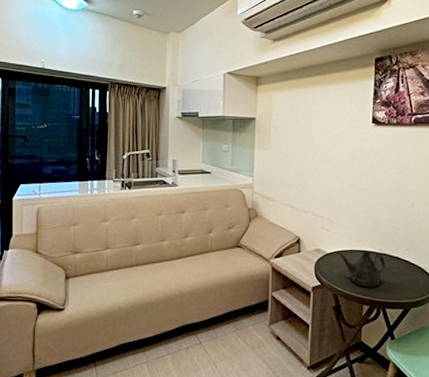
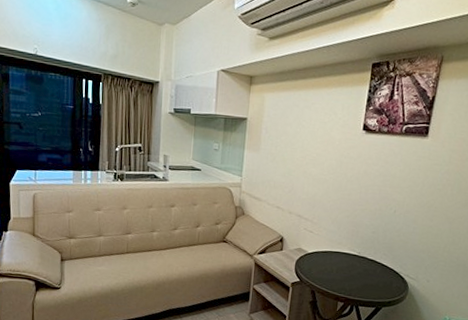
teapot: present [336,251,386,288] -> none [316,251,363,287]

